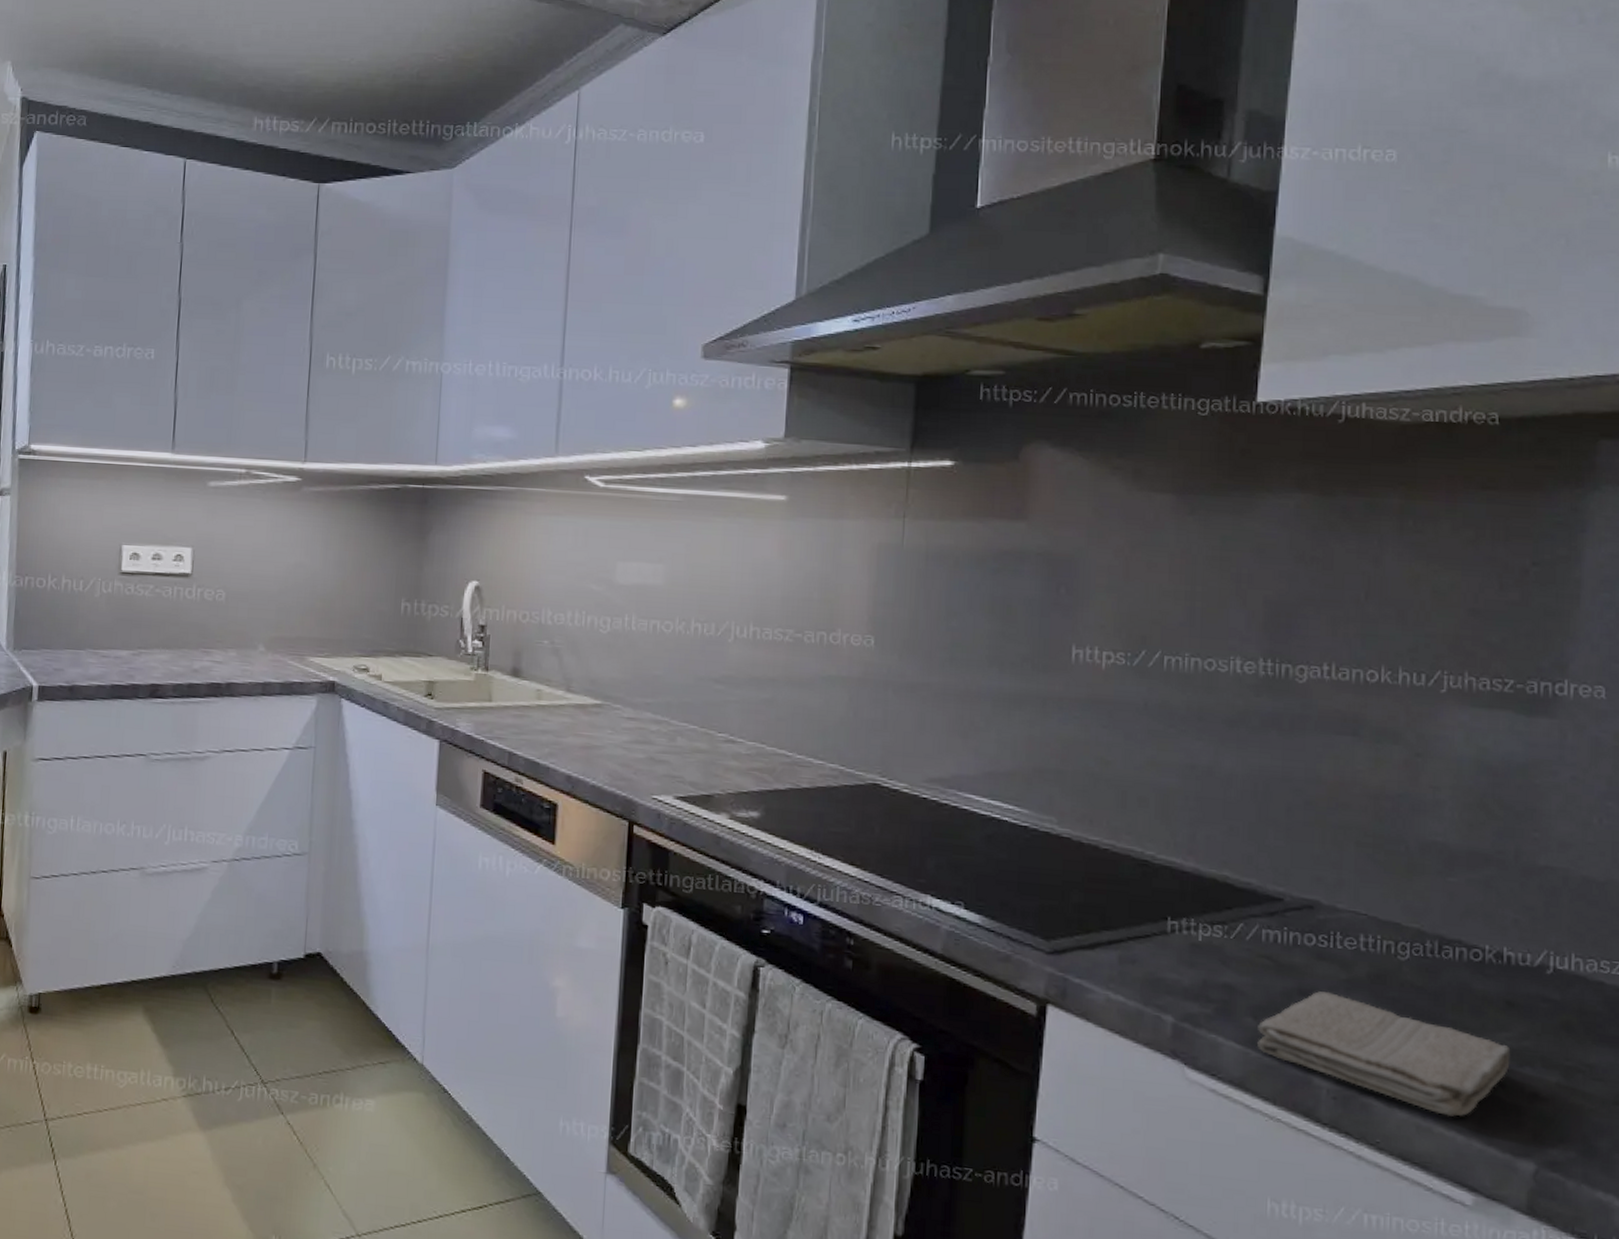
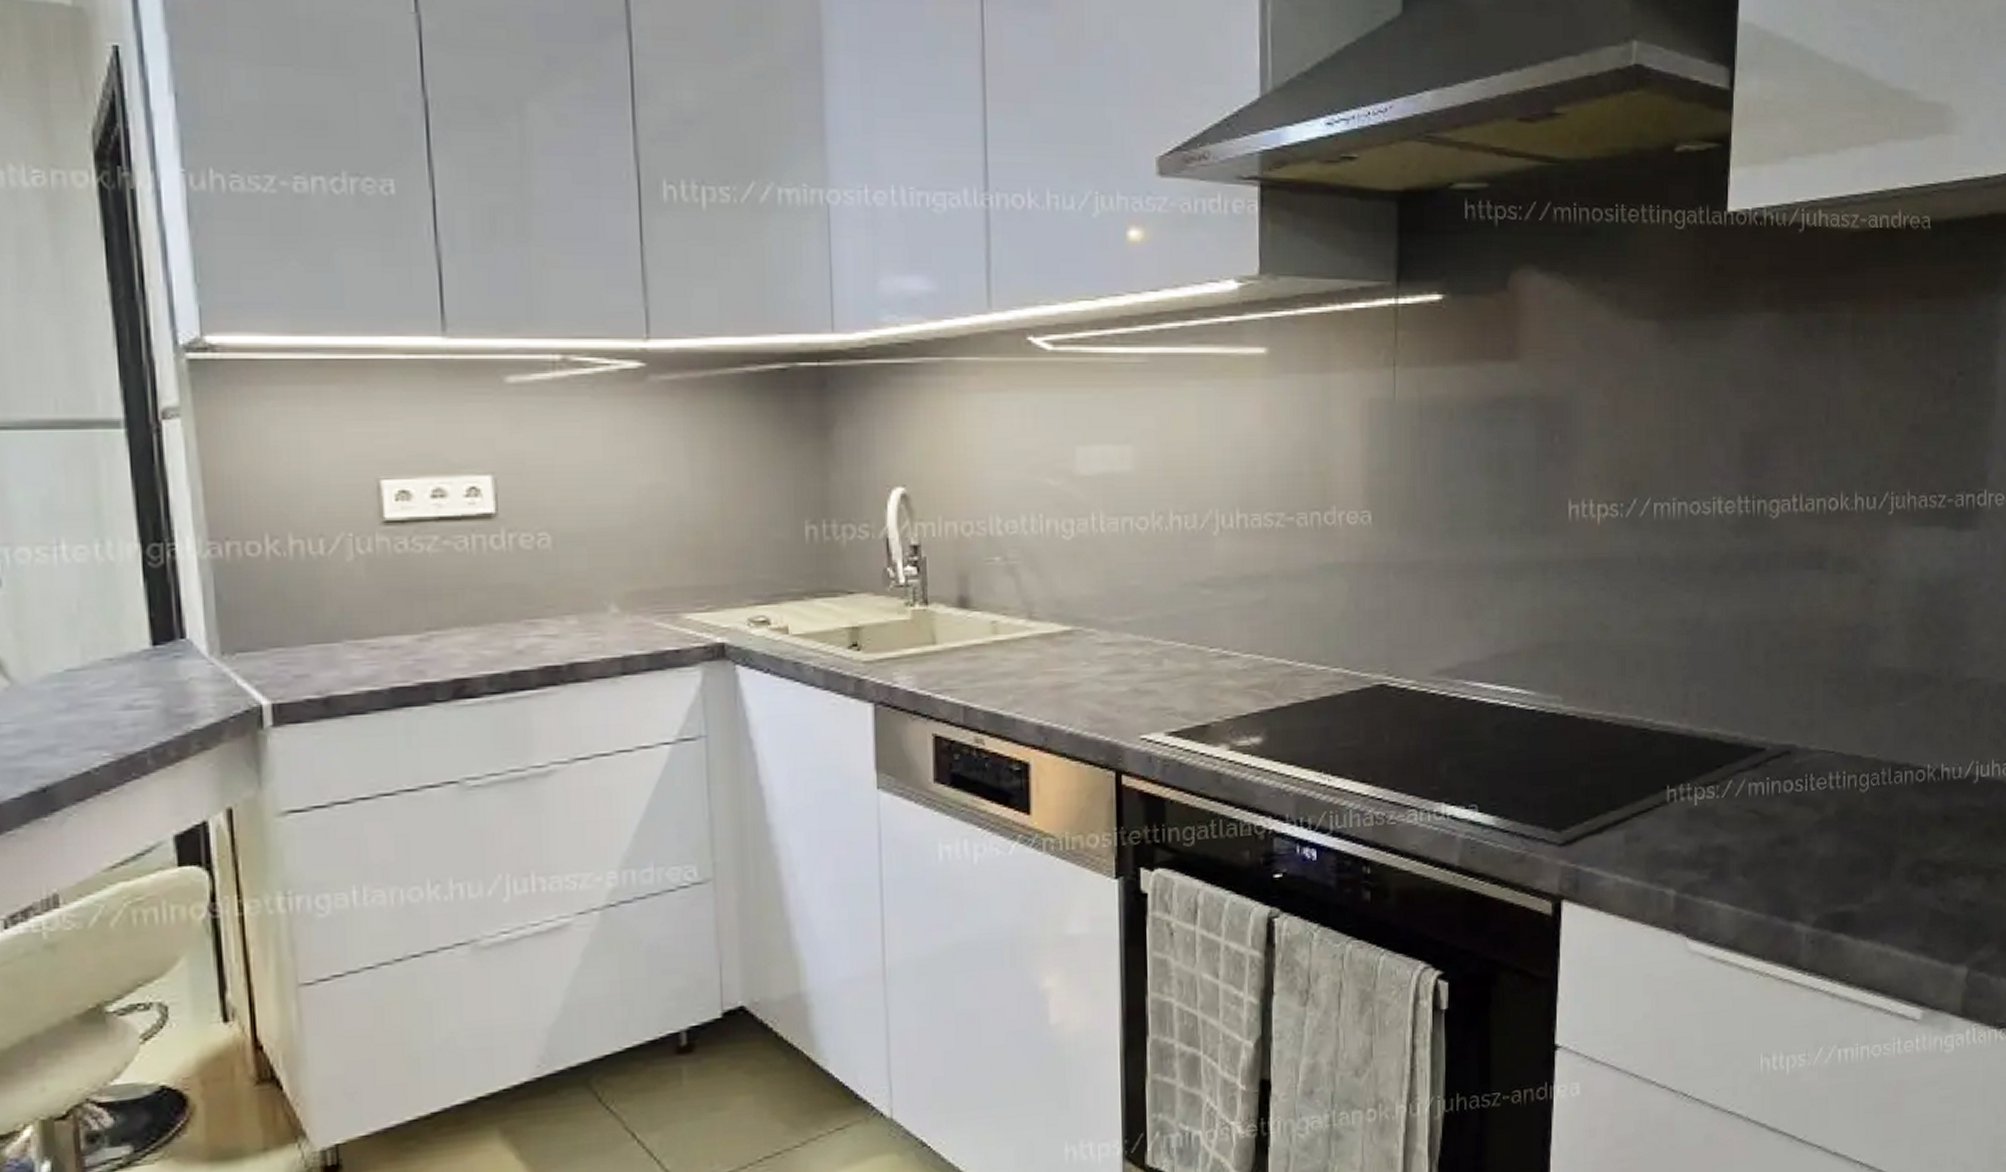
washcloth: present [1257,991,1511,1117] -> none [1748,836,1948,938]

